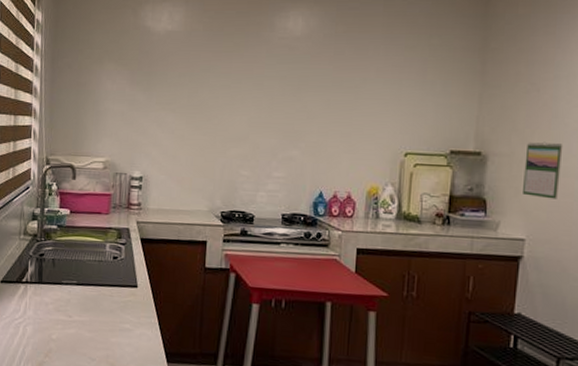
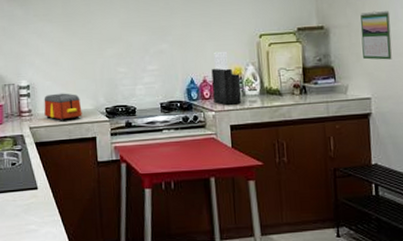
toaster: none [154,189,196,220] -> present [44,93,82,121]
knife block: none [342,165,376,227] -> present [211,51,241,105]

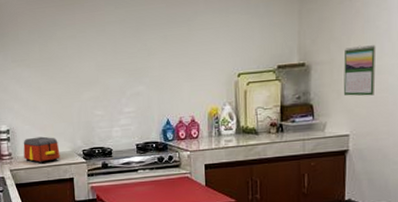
knife block: present [211,51,241,105] -> none [188,92,217,145]

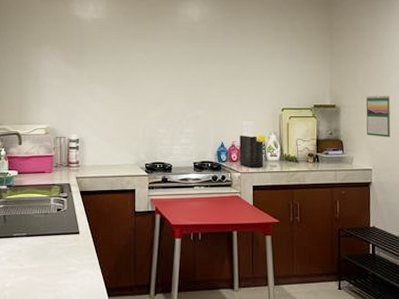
toaster: present [23,136,60,164] -> none [90,148,124,173]
knife block: none [188,92,217,145] -> present [239,120,264,168]

